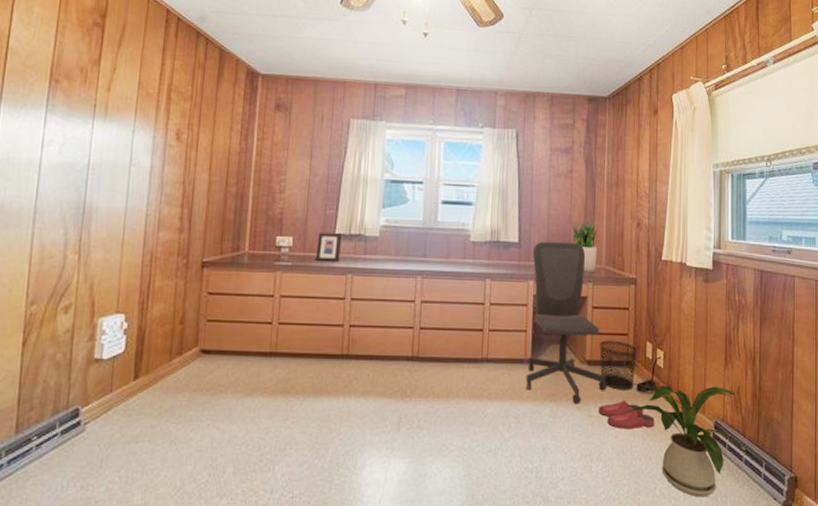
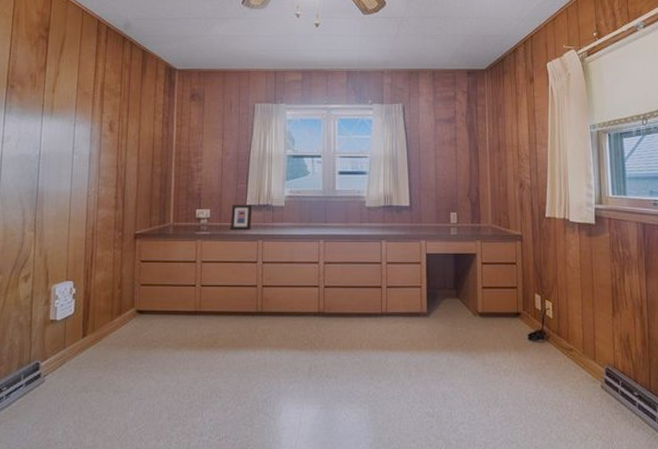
office chair: present [526,241,607,404] -> none [423,204,500,354]
planter: present [573,221,598,273] -> none [459,184,484,232]
waste bin: present [599,340,637,390] -> none [490,293,526,340]
slippers: present [599,400,655,429] -> none [493,348,548,377]
house plant: present [628,384,753,497] -> none [521,333,646,441]

